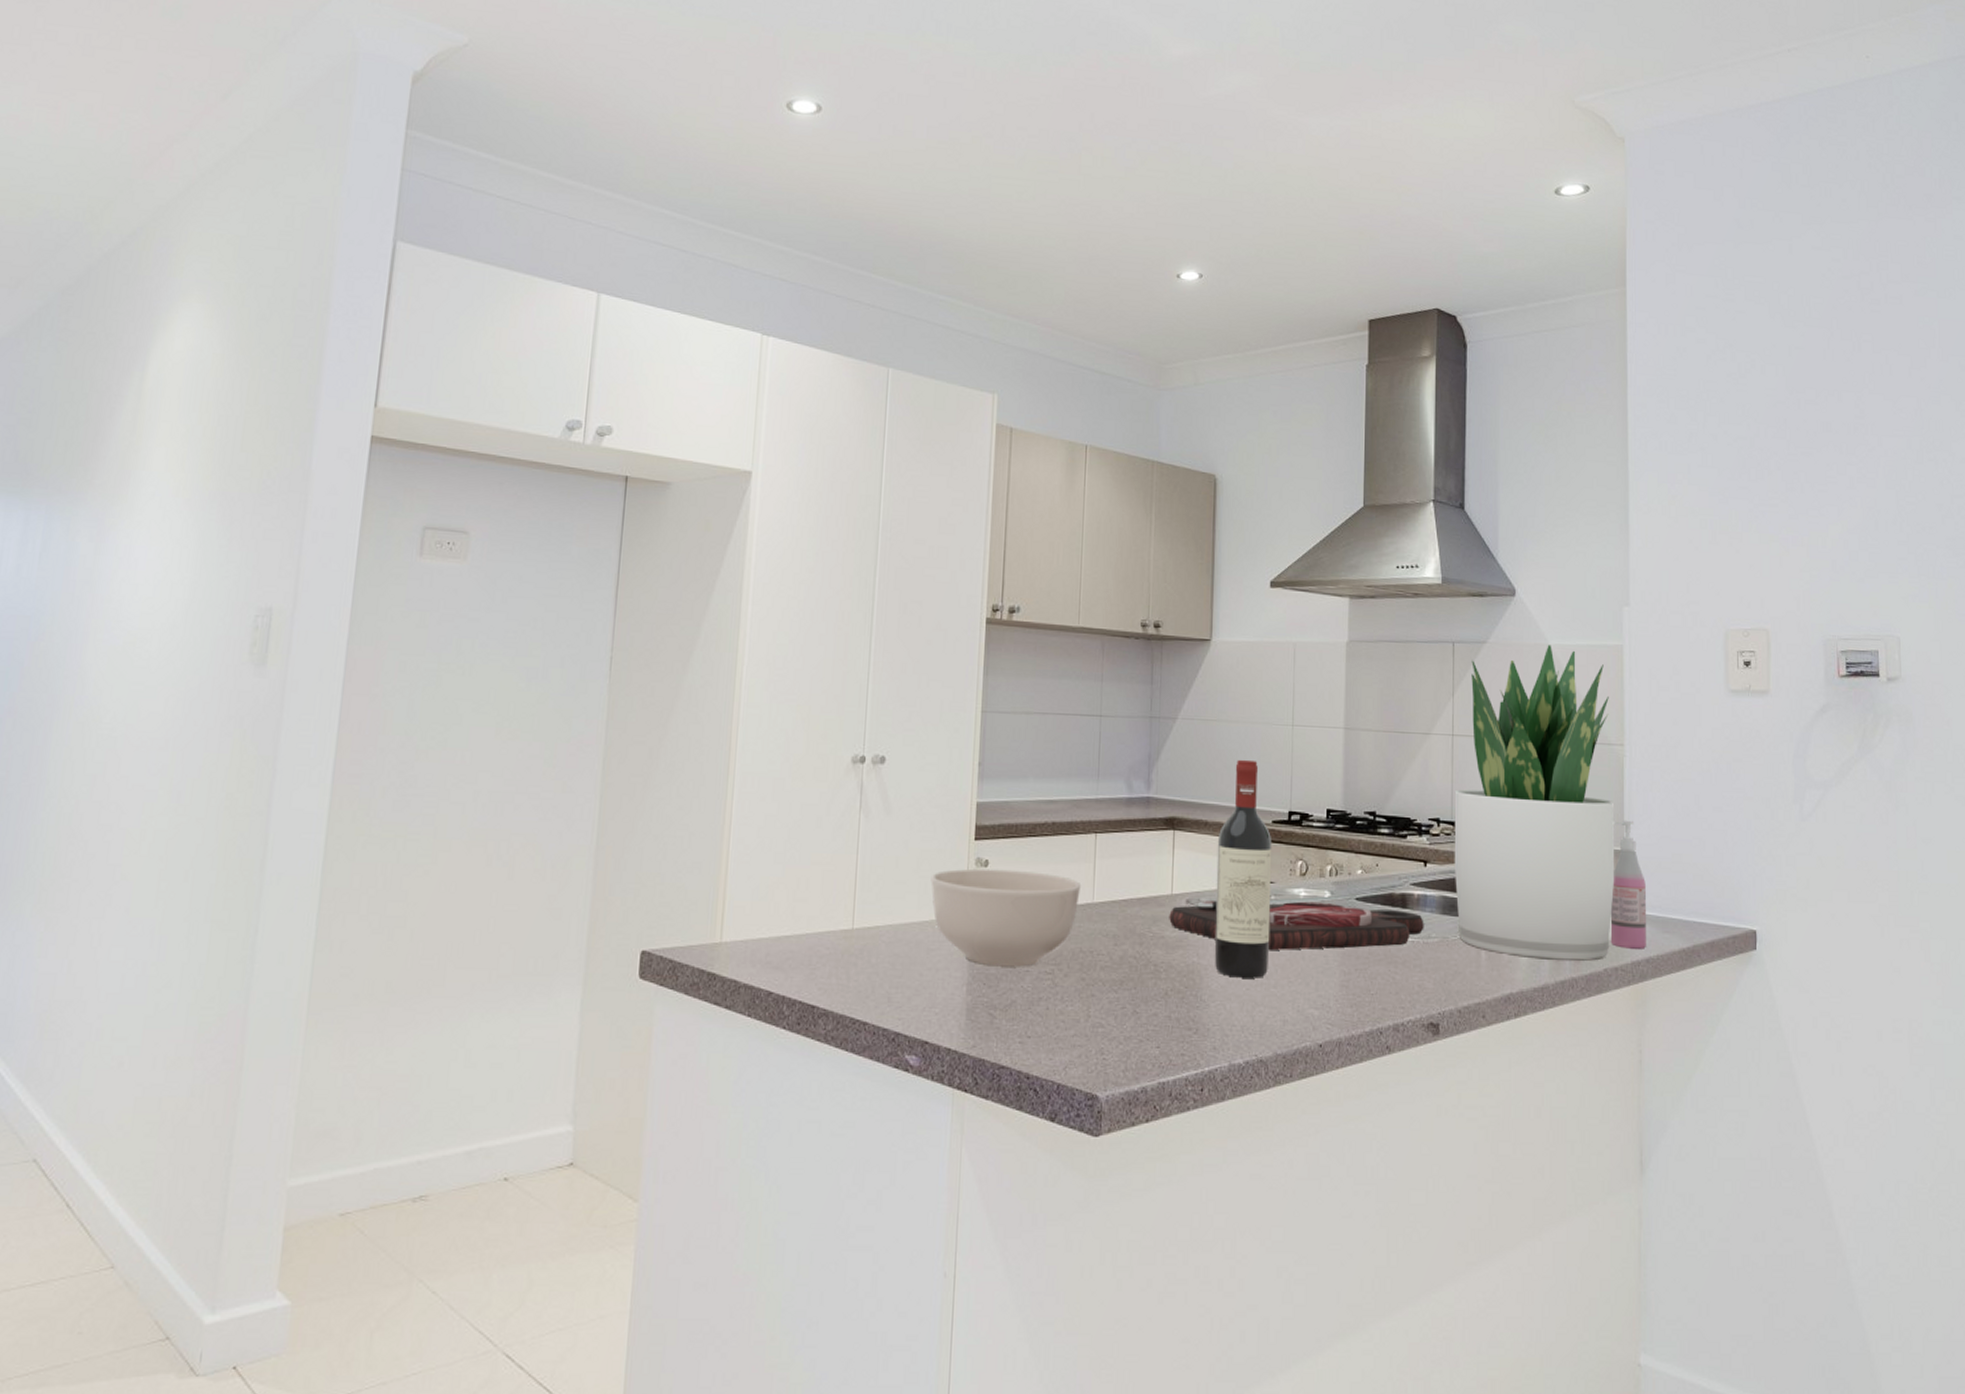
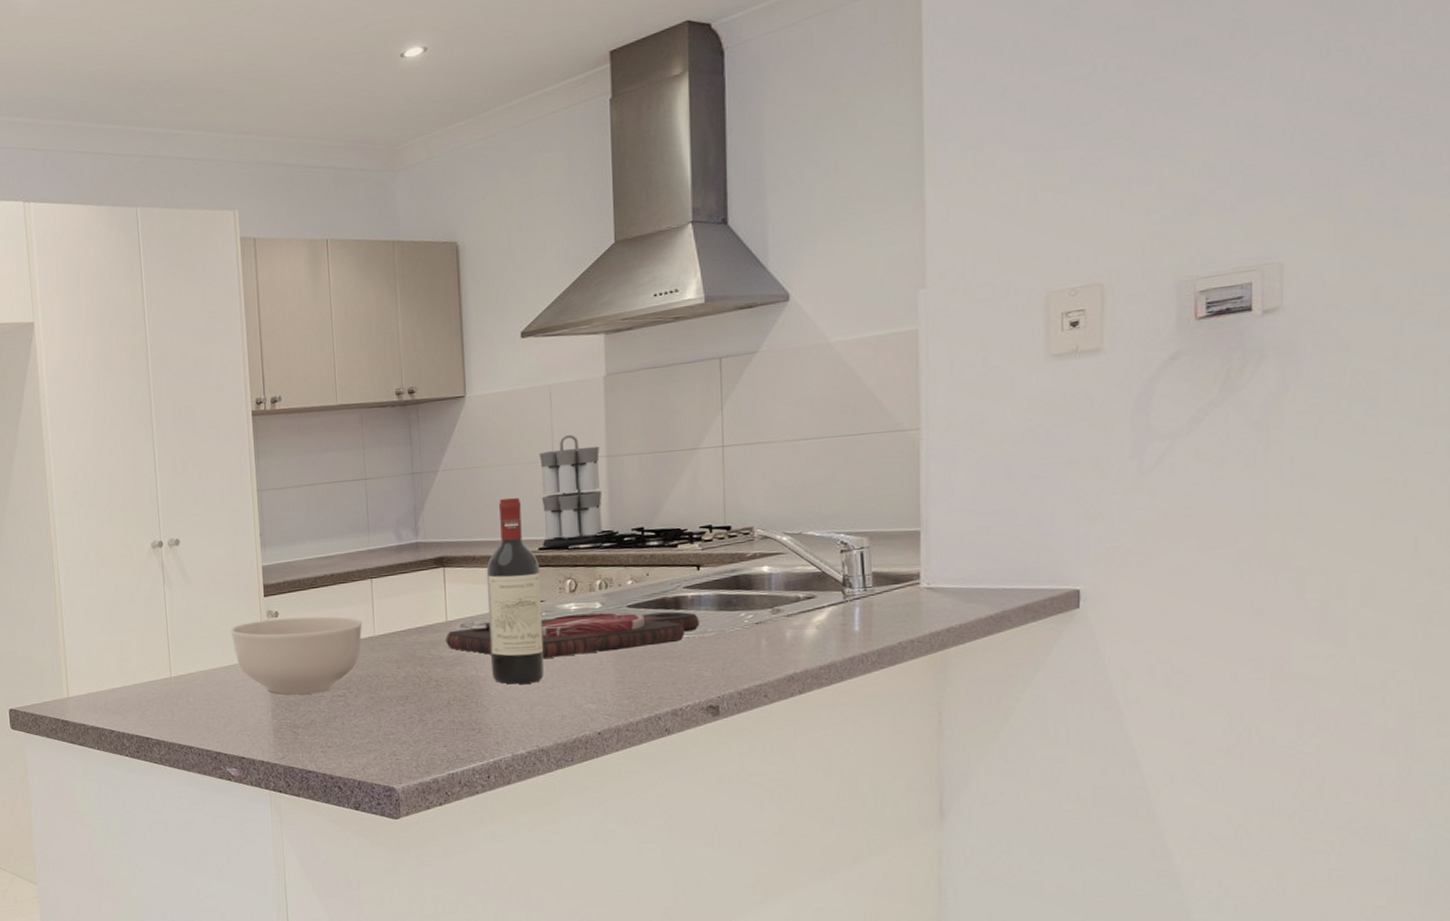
spice rack: none [1276,699,1340,825] -> present [539,435,607,548]
planter: present [1454,644,1615,961] -> none [727,342,910,641]
soap dispenser: present [1610,820,1646,949] -> none [904,500,947,622]

